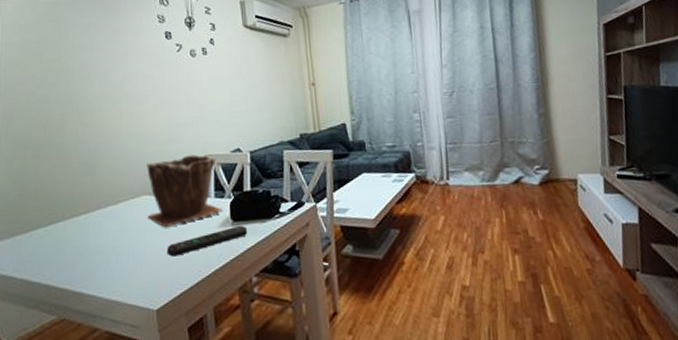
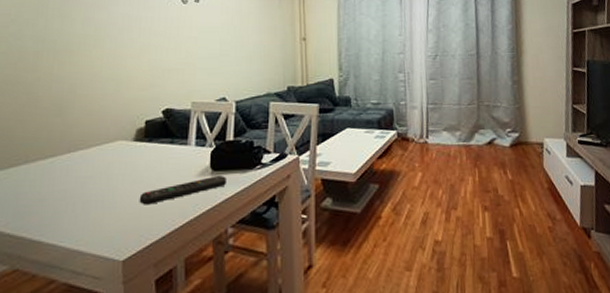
plant pot: present [146,154,223,228] -> none [121,101,203,175]

